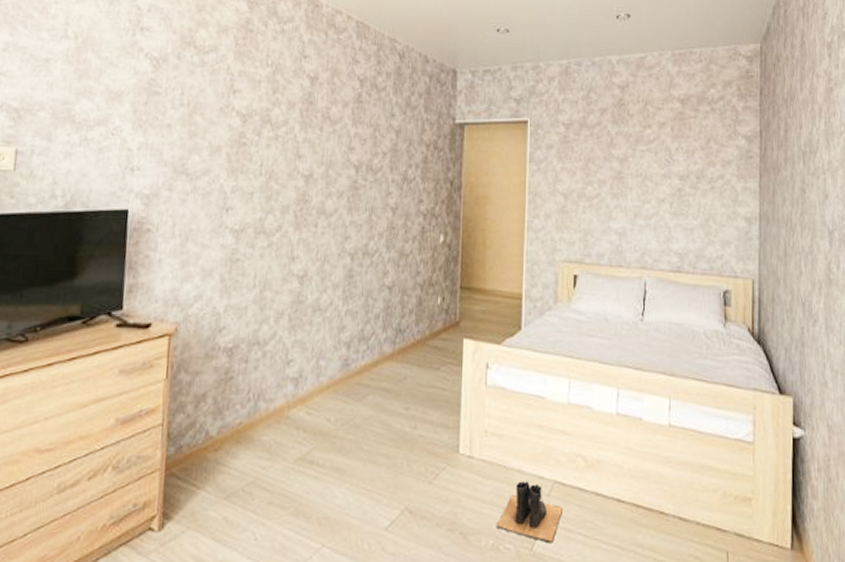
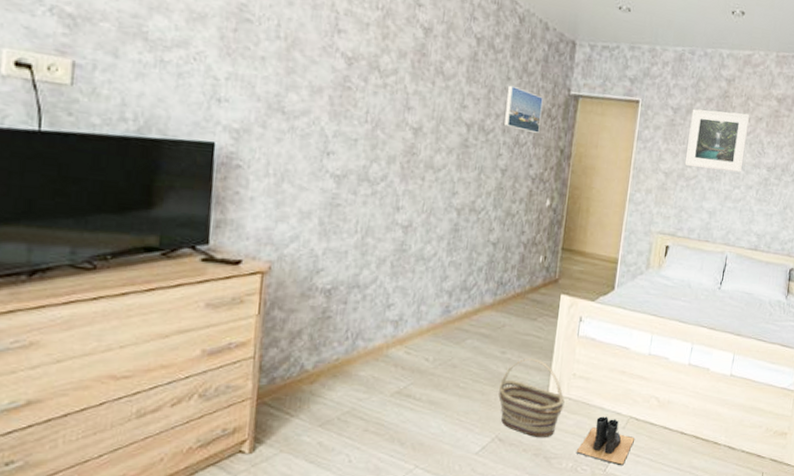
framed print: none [390,121,428,167] -> present [503,85,543,133]
basket: none [405,413,478,510] -> present [498,358,565,438]
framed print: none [584,120,651,186] -> present [684,108,750,172]

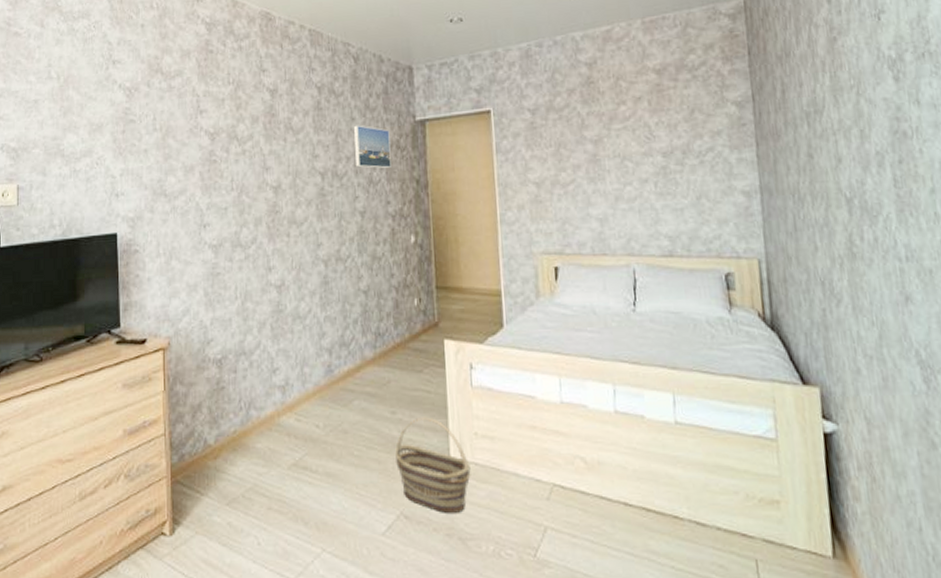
boots: present [576,416,635,466] -> none [495,485,566,550]
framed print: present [684,108,750,172] -> none [552,96,630,171]

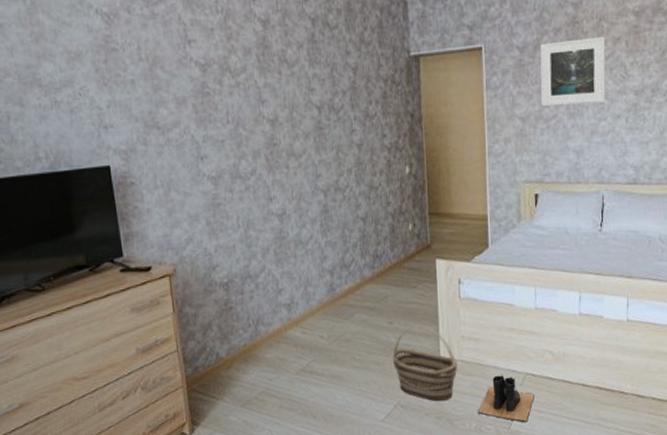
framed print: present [353,125,391,168] -> none [348,59,387,102]
boots: none [495,485,566,550] -> present [477,375,535,423]
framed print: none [552,96,630,171] -> present [540,36,606,107]

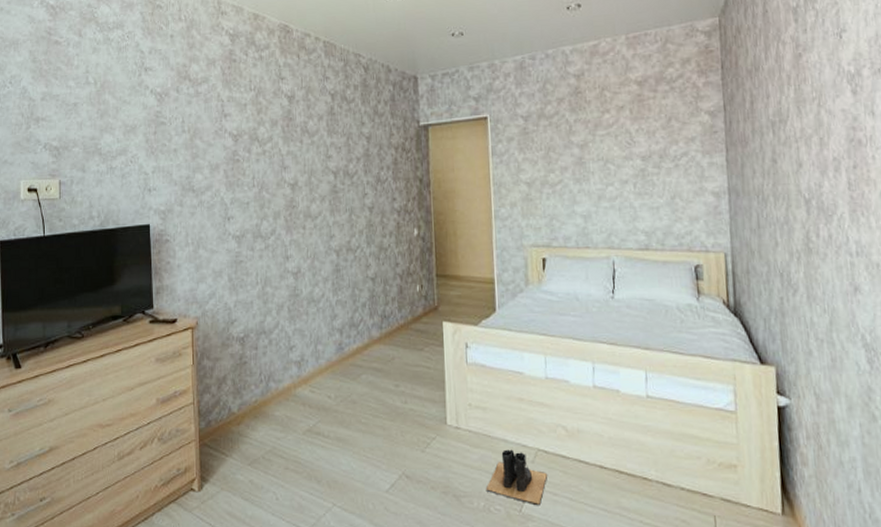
basket: present [393,325,458,402] -> none [398,389,465,475]
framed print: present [540,36,606,107] -> none [543,105,613,172]

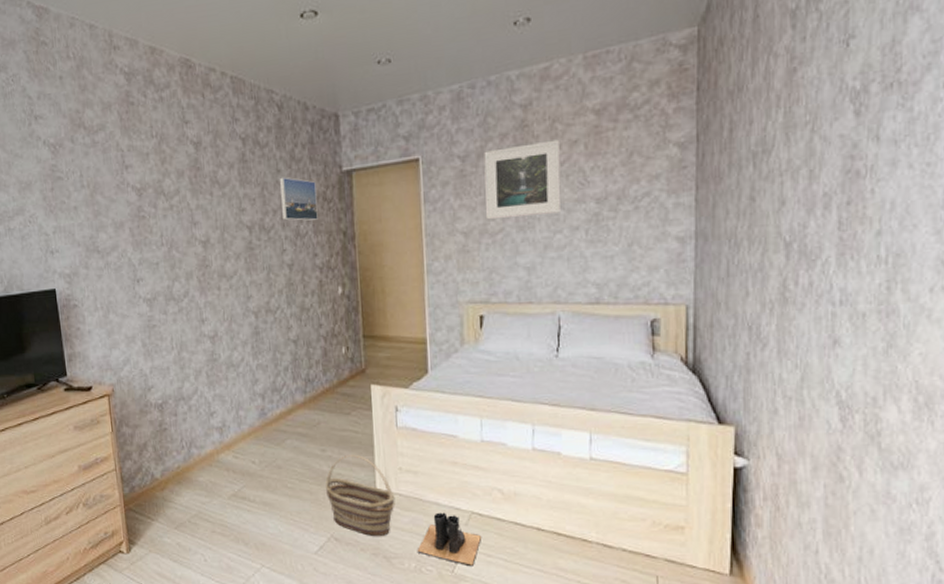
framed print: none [363,129,397,168] -> present [279,176,318,221]
basket: none [398,389,465,475] -> present [326,454,395,537]
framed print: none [543,105,613,172] -> present [484,139,562,220]

